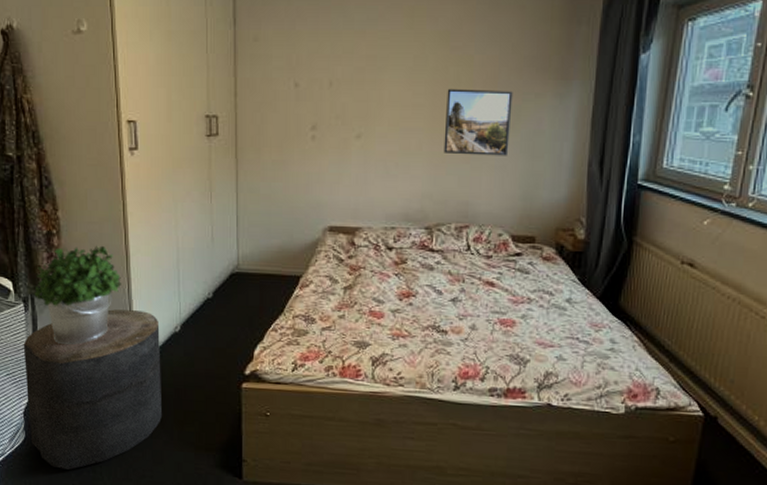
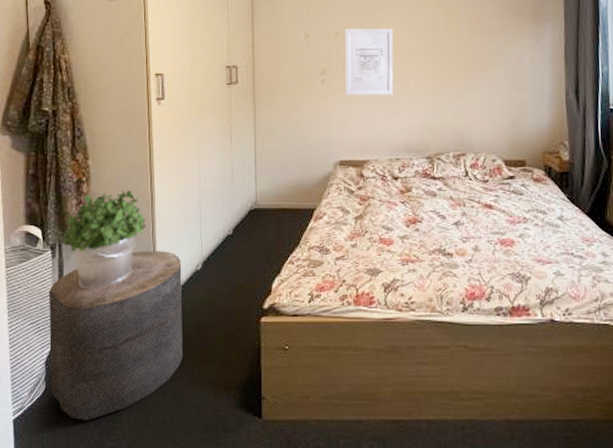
wall art: none [337,78,395,156] -> present [345,28,394,96]
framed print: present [443,88,513,156] -> none [438,33,496,91]

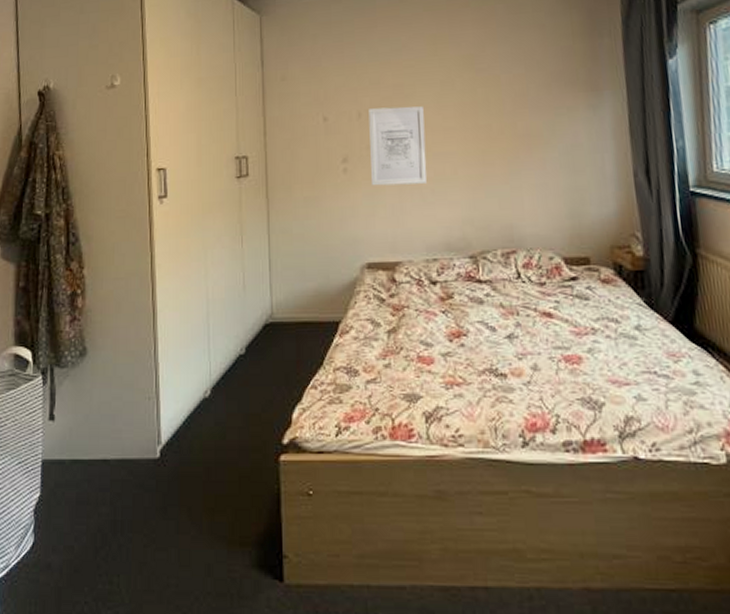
stool: present [48,251,184,420] -> none [38,375,191,582]
potted plant: present [62,190,146,290] -> none [54,303,147,422]

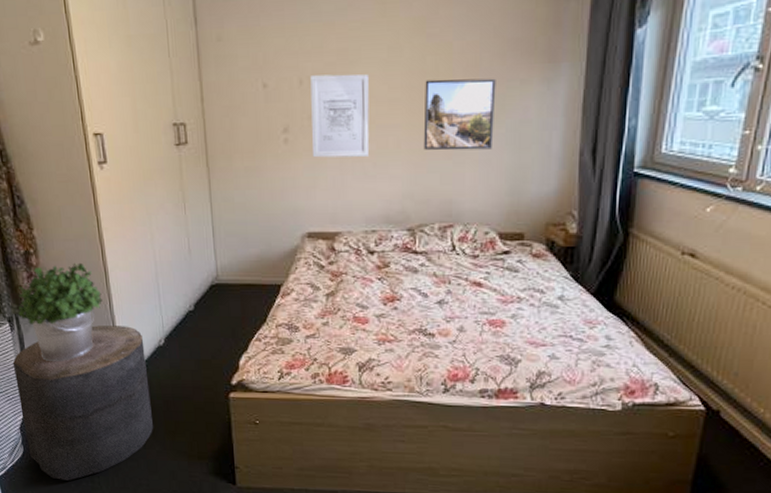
stool: none [38,375,191,582] -> present [12,325,154,481]
potted plant: none [54,303,147,422] -> present [18,262,102,362]
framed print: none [477,106,548,176] -> present [423,78,496,151]

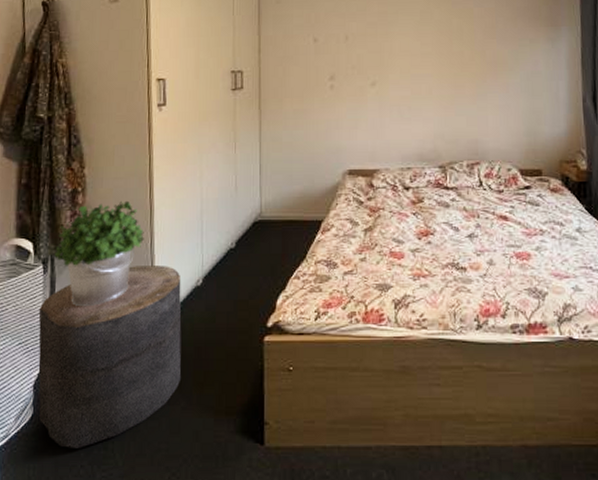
wall art: present [310,74,370,158] -> none [354,32,405,102]
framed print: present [423,78,496,151] -> none [451,37,511,97]

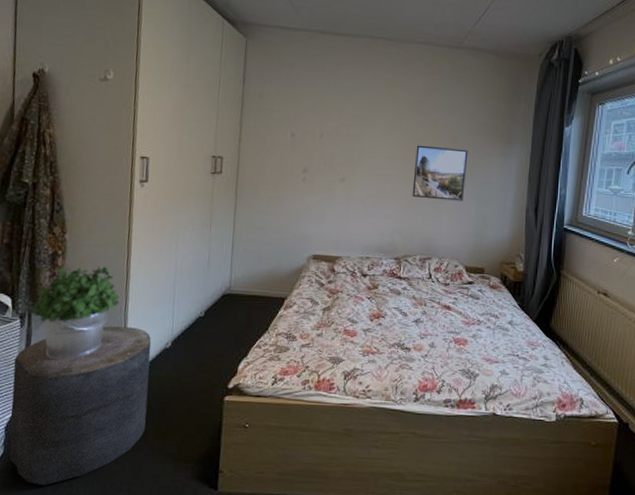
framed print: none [451,37,511,97] -> present [412,145,468,201]

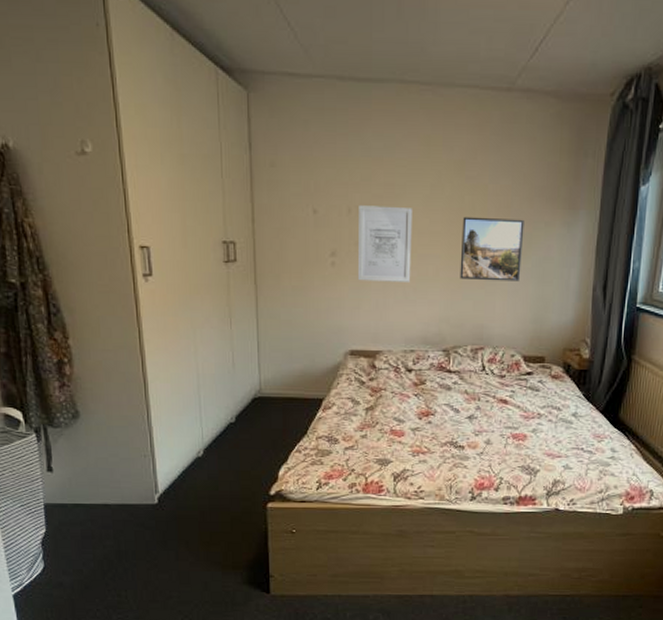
stool: present [9,326,152,485] -> none [37,437,188,595]
potted plant: present [32,266,120,360] -> none [47,373,140,474]
wall art: none [324,132,374,198] -> present [357,205,412,282]

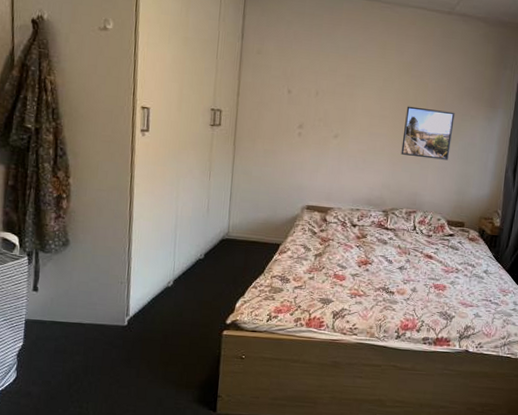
wall art: present [357,205,412,282] -> none [318,90,367,154]

